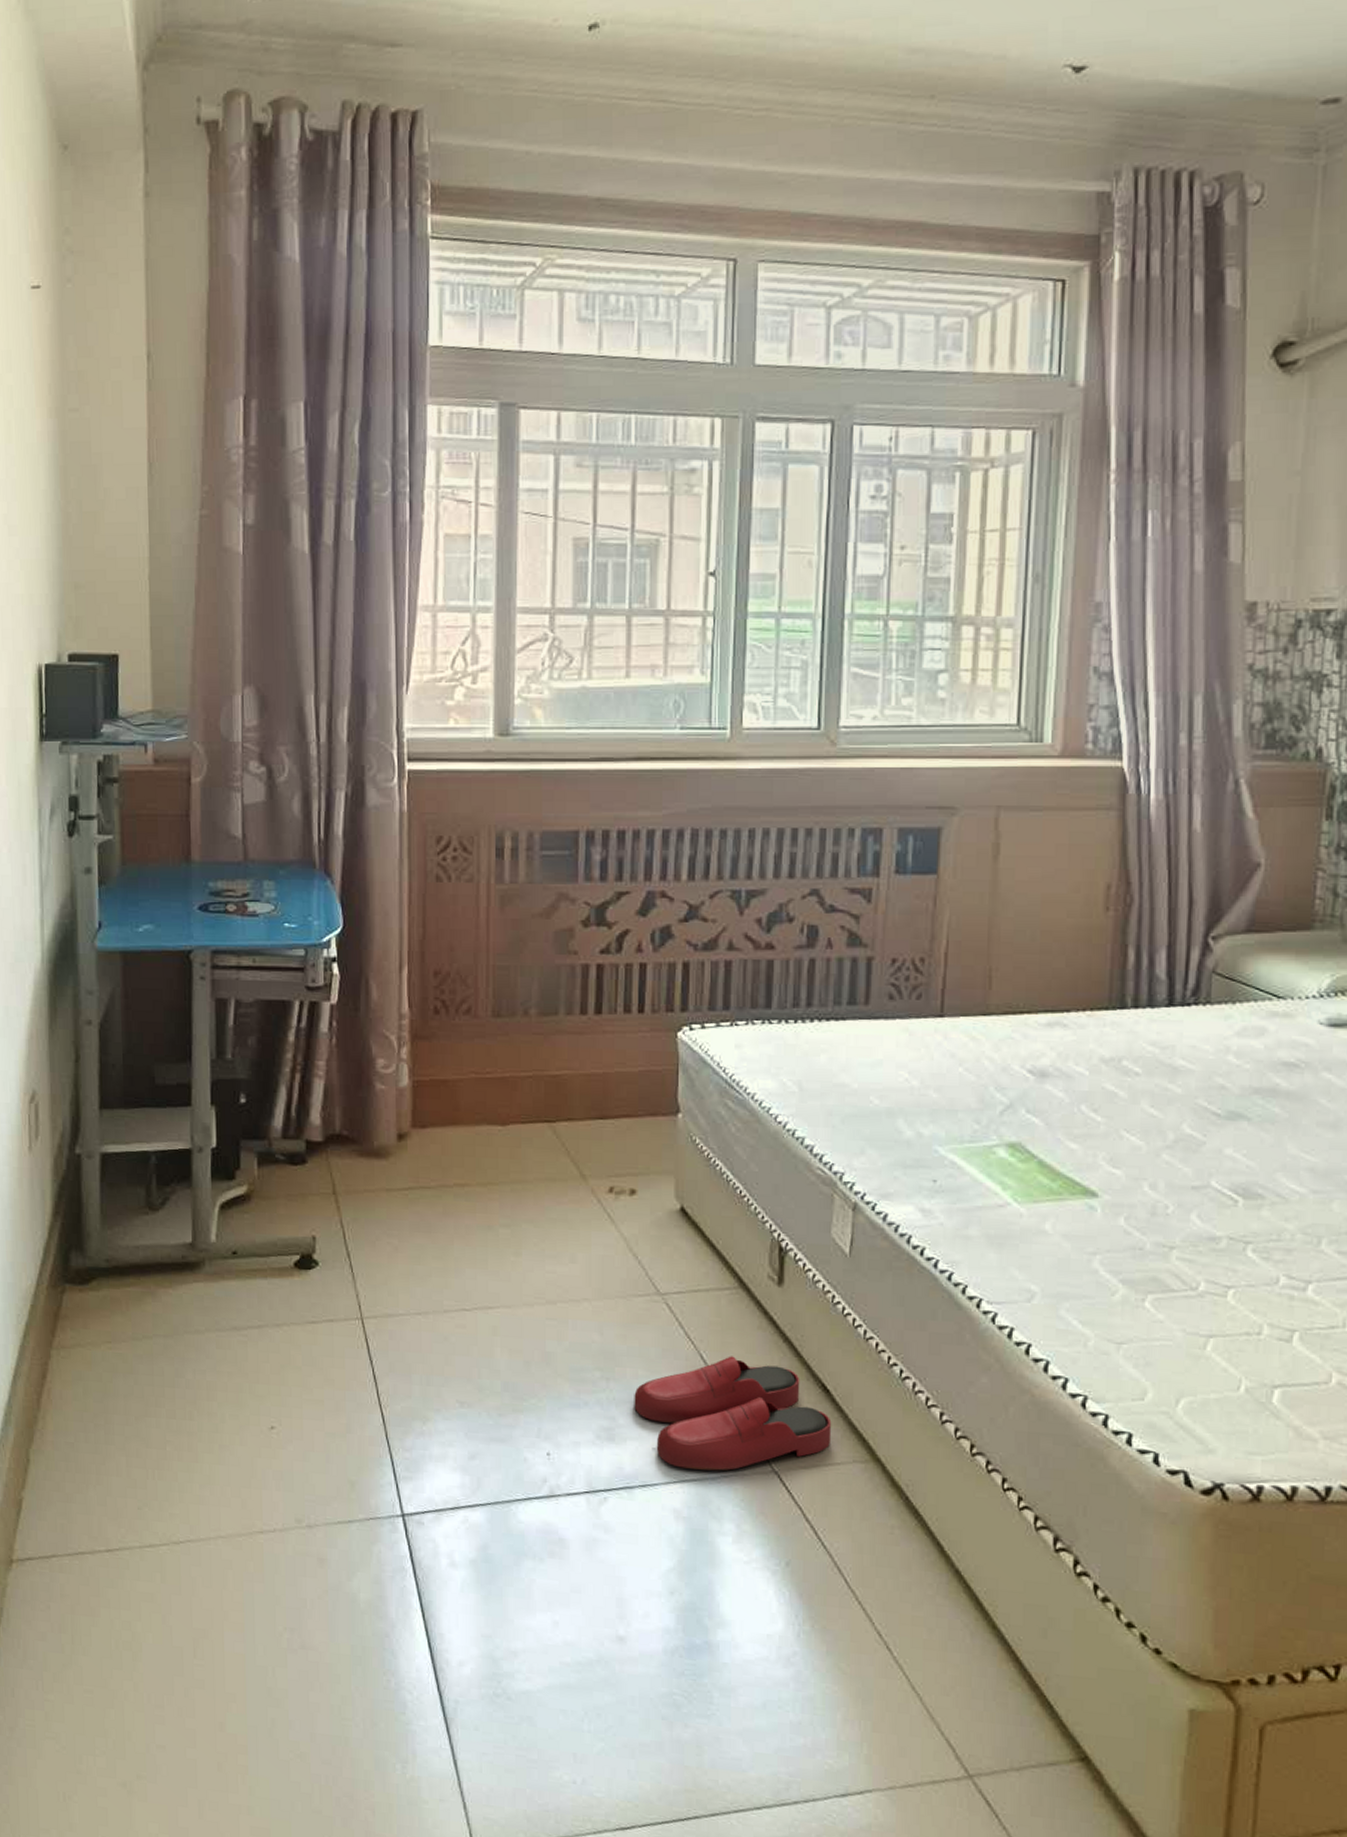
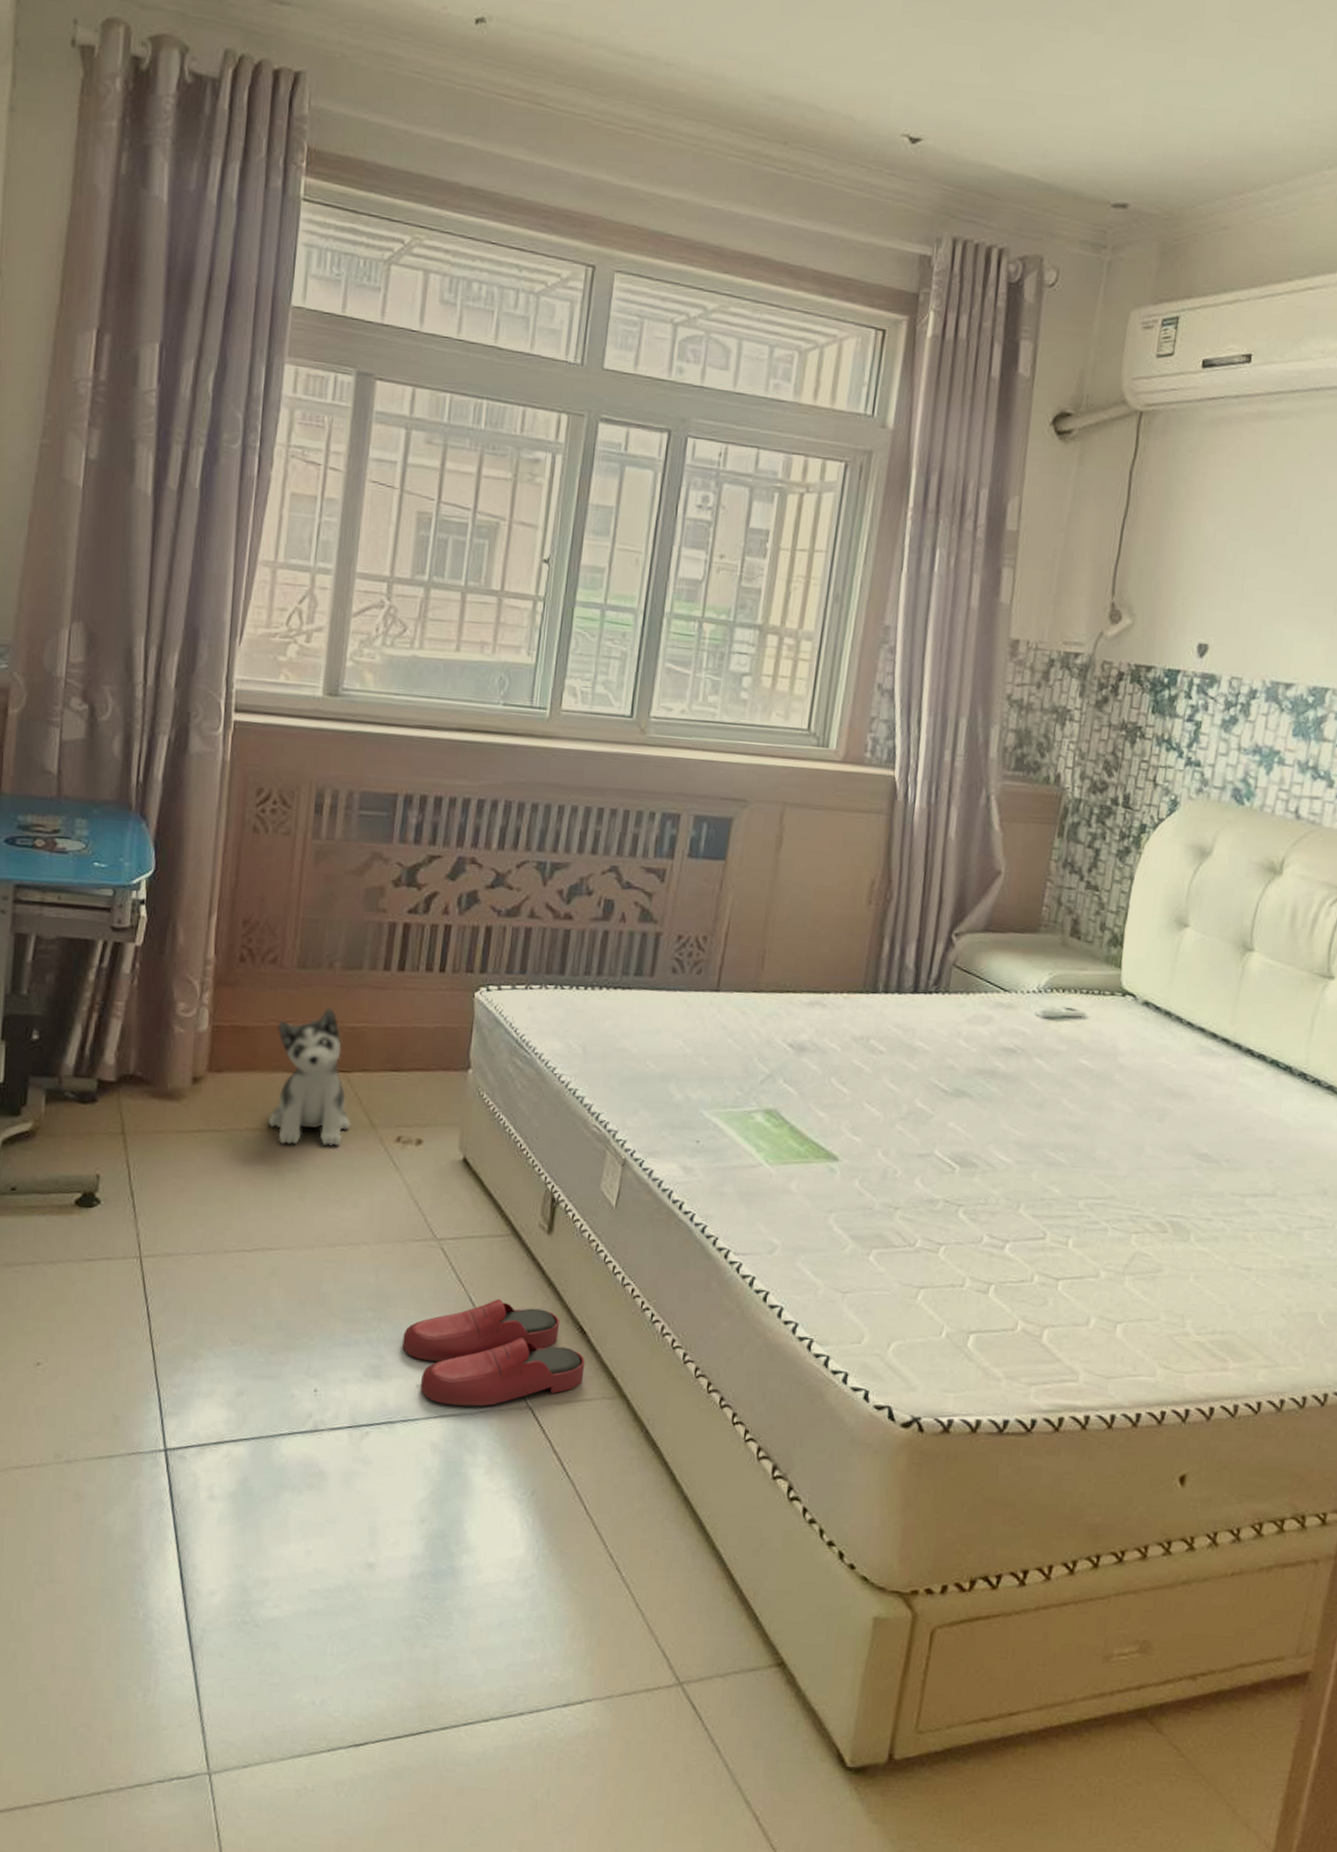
plush toy: none [477,1056,561,1199] -> present [269,1007,351,1146]

